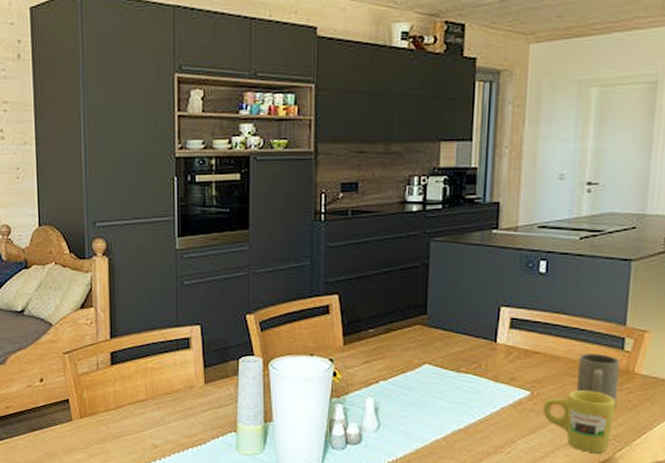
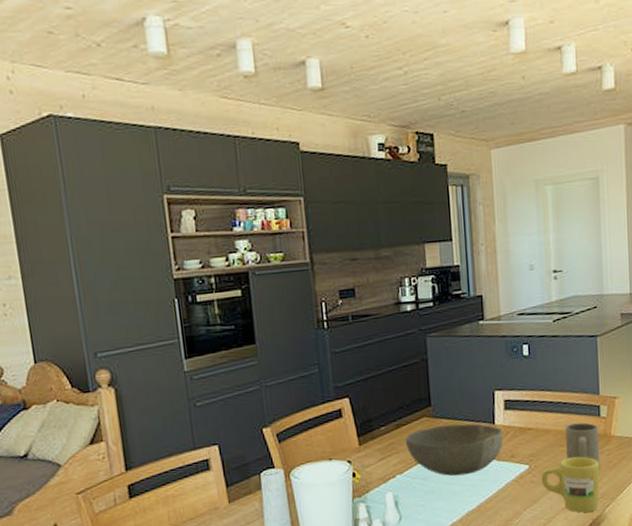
bowl: none [393,335,505,392] -> present [405,423,504,476]

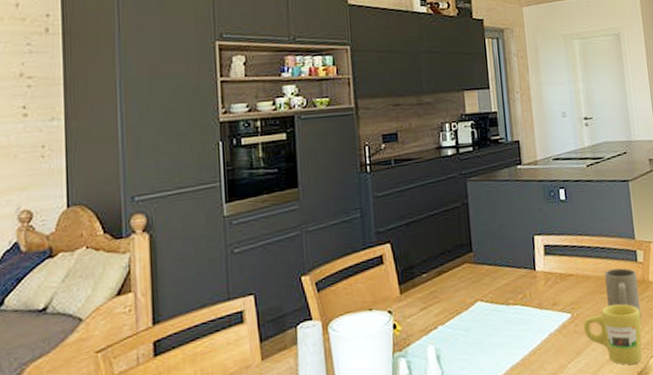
bowl: present [405,423,504,476] -> none [447,270,545,327]

